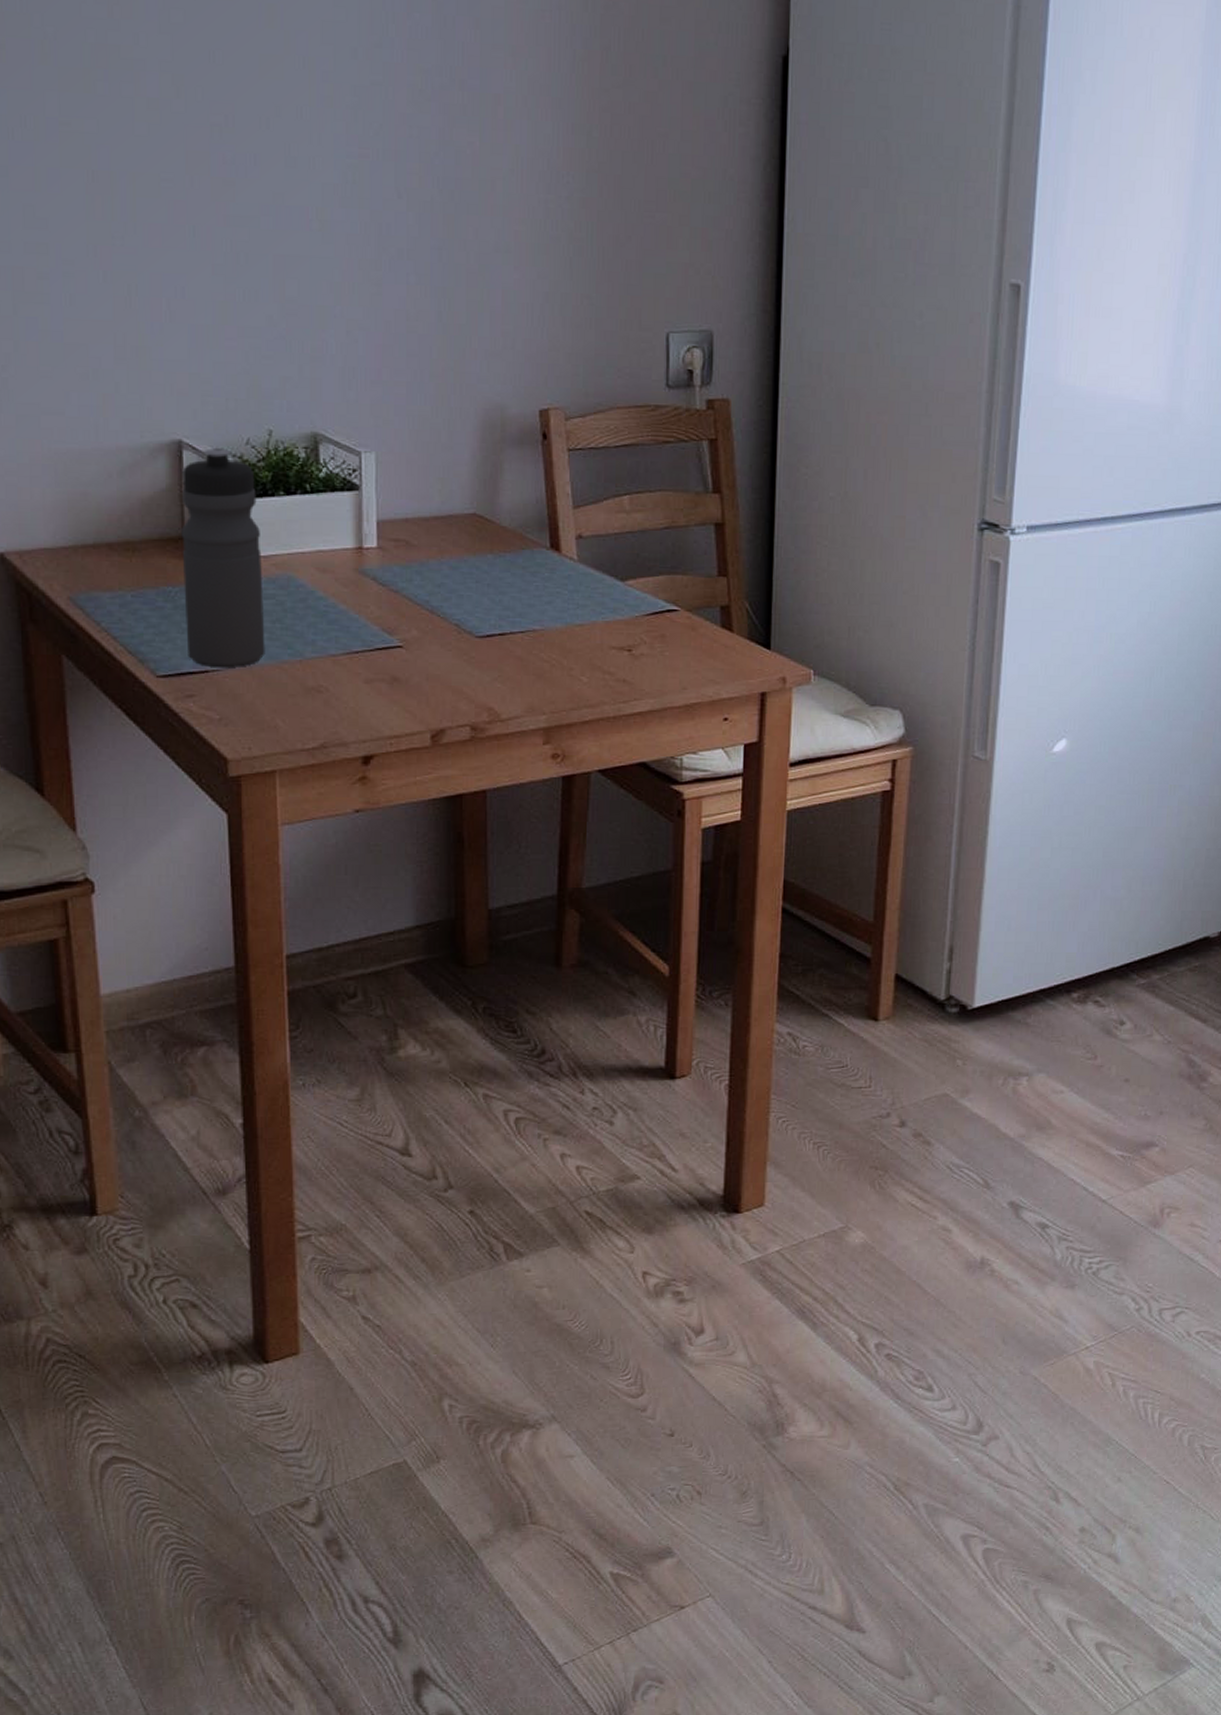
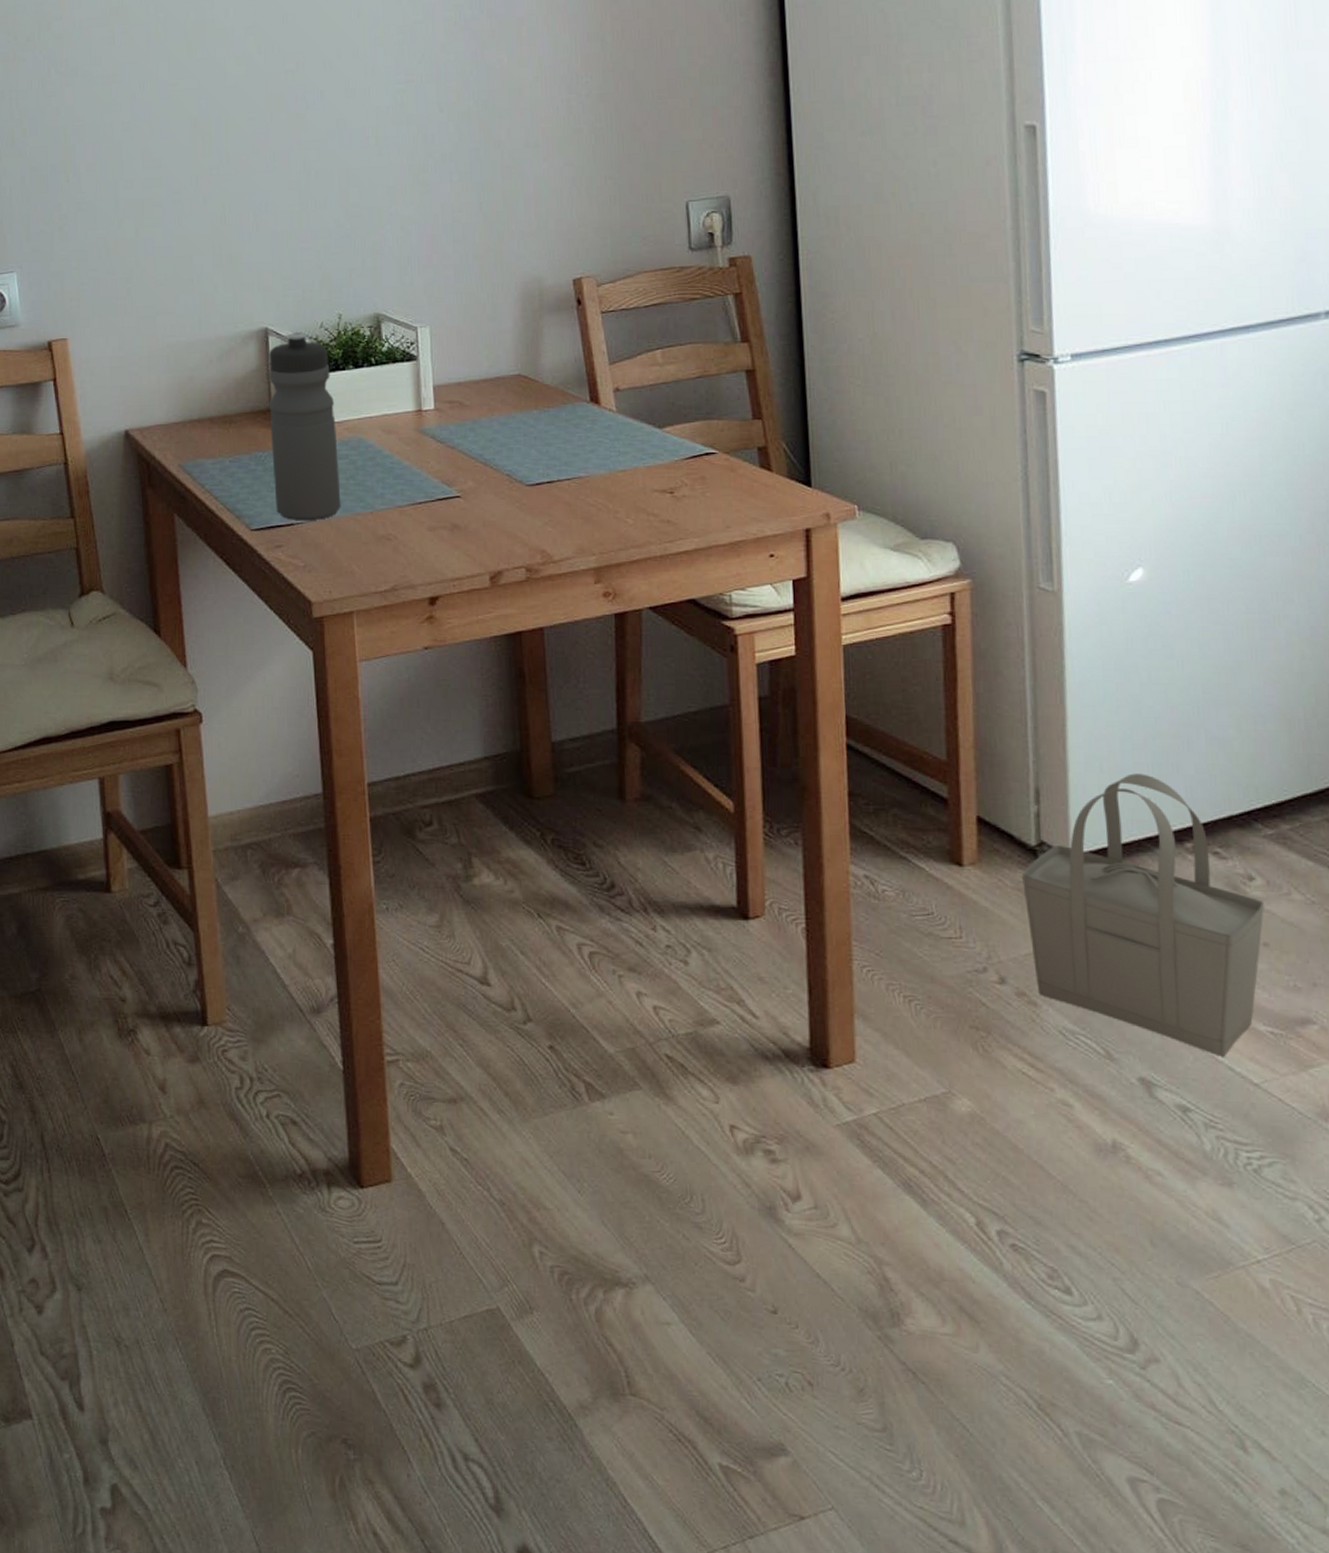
shopping bag: none [929,931,1130,1179] -> present [1022,773,1264,1057]

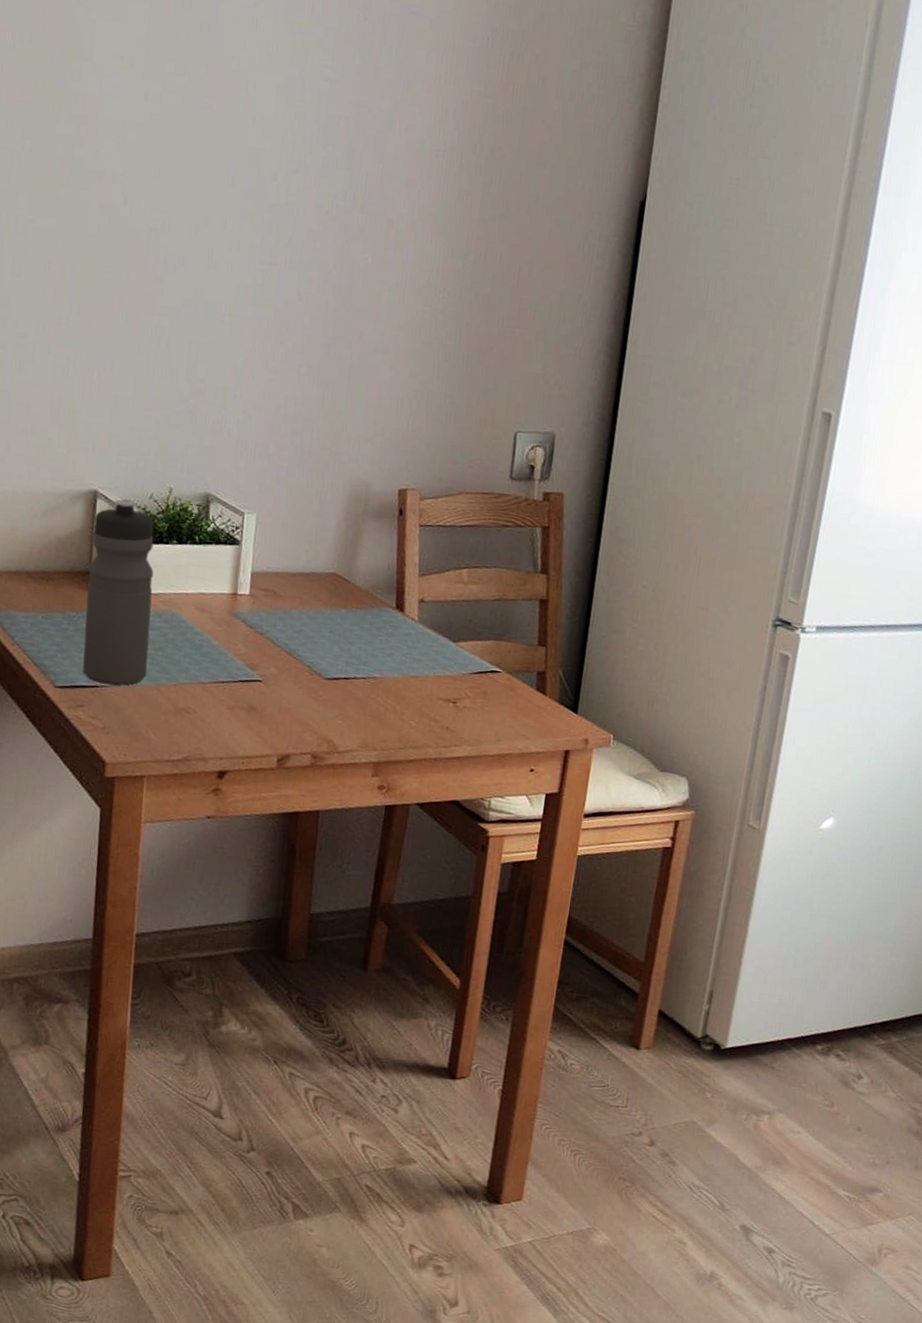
shopping bag: present [1022,773,1264,1057] -> none [678,986,865,1213]

